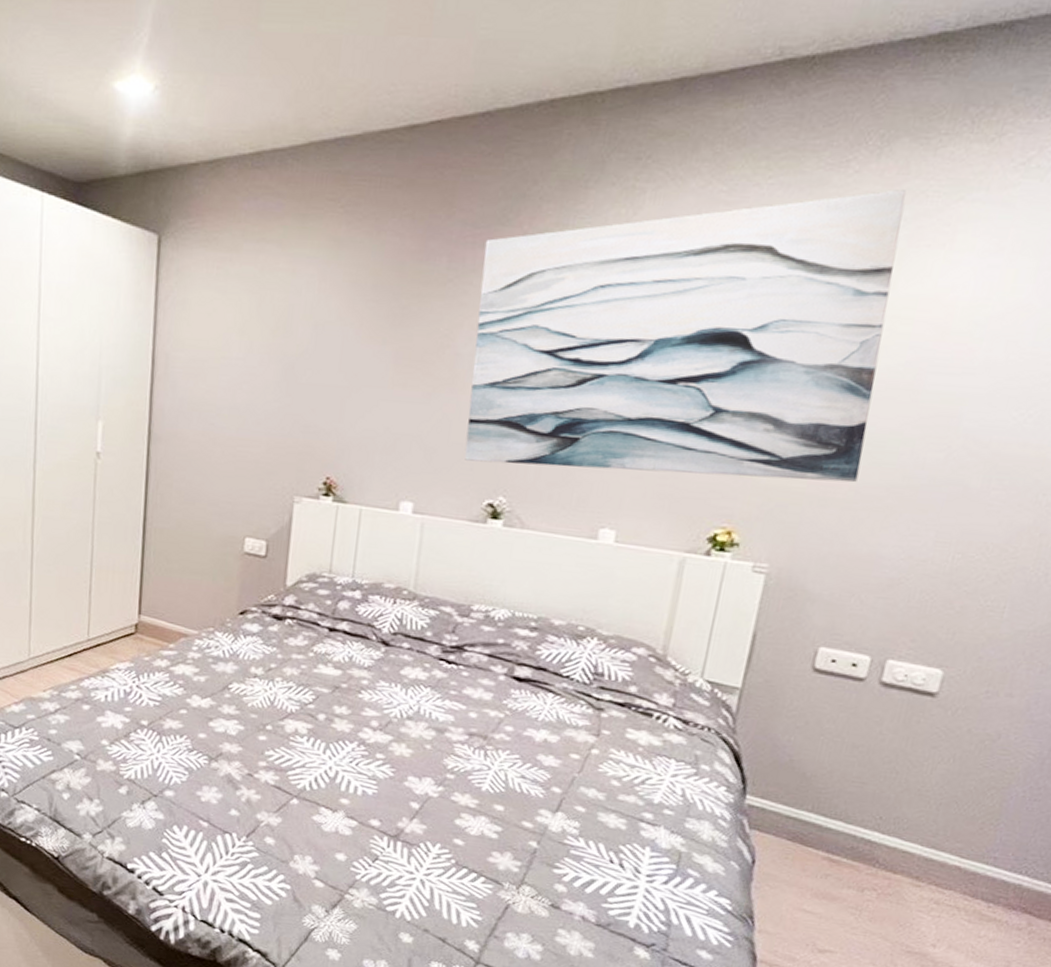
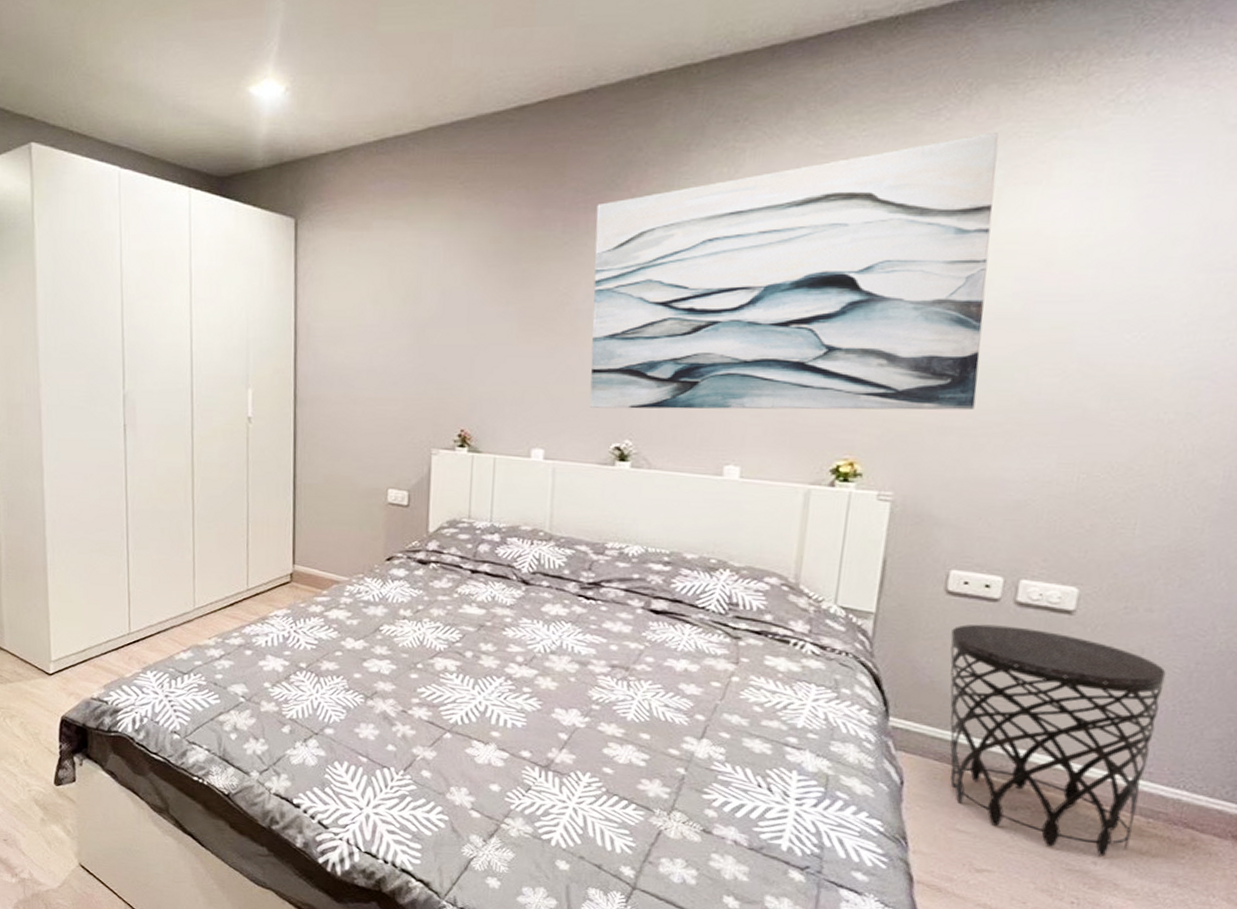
side table: none [801,703,1020,940] -> present [950,624,1166,857]

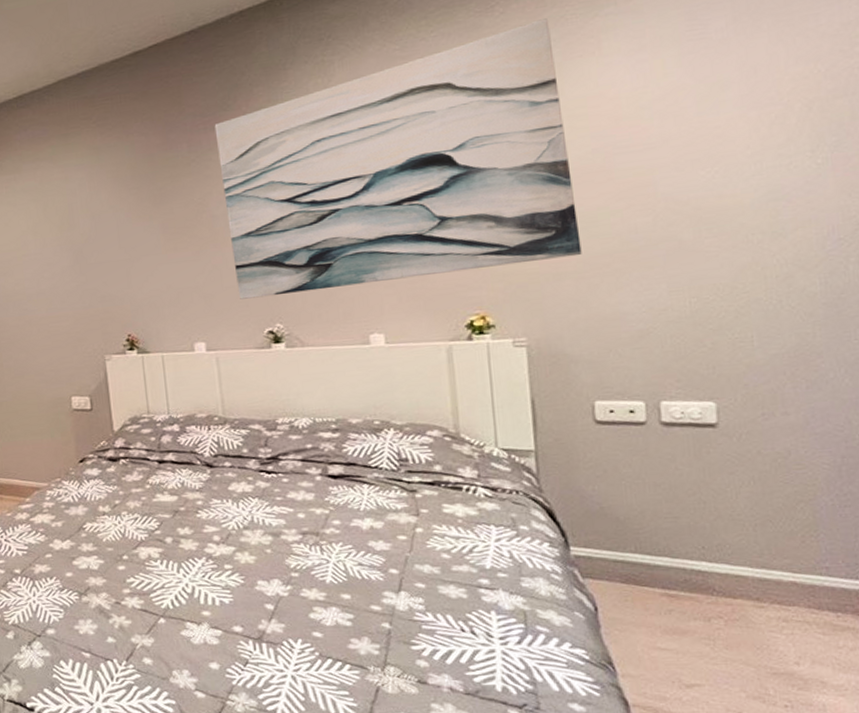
side table: present [950,624,1166,857] -> none [609,445,825,656]

